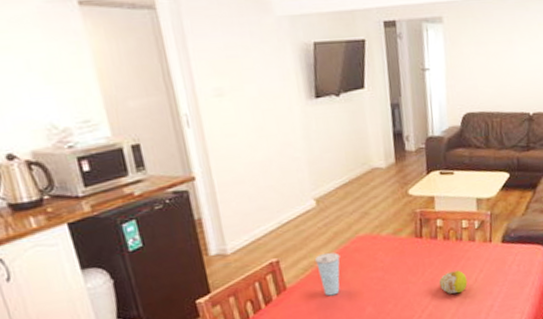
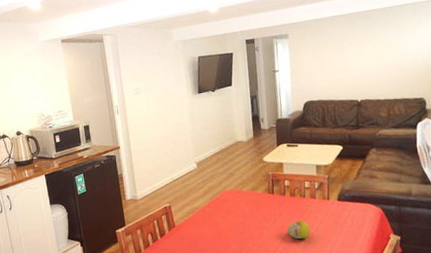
cup: present [314,252,340,296] -> none [195,201,213,234]

